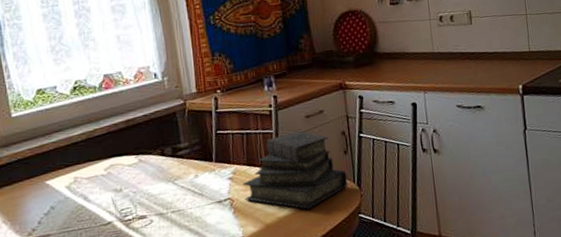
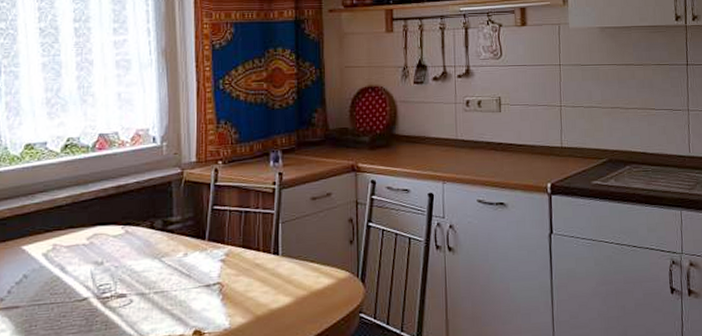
diary: present [243,130,348,209] -> none [235,213,351,303]

